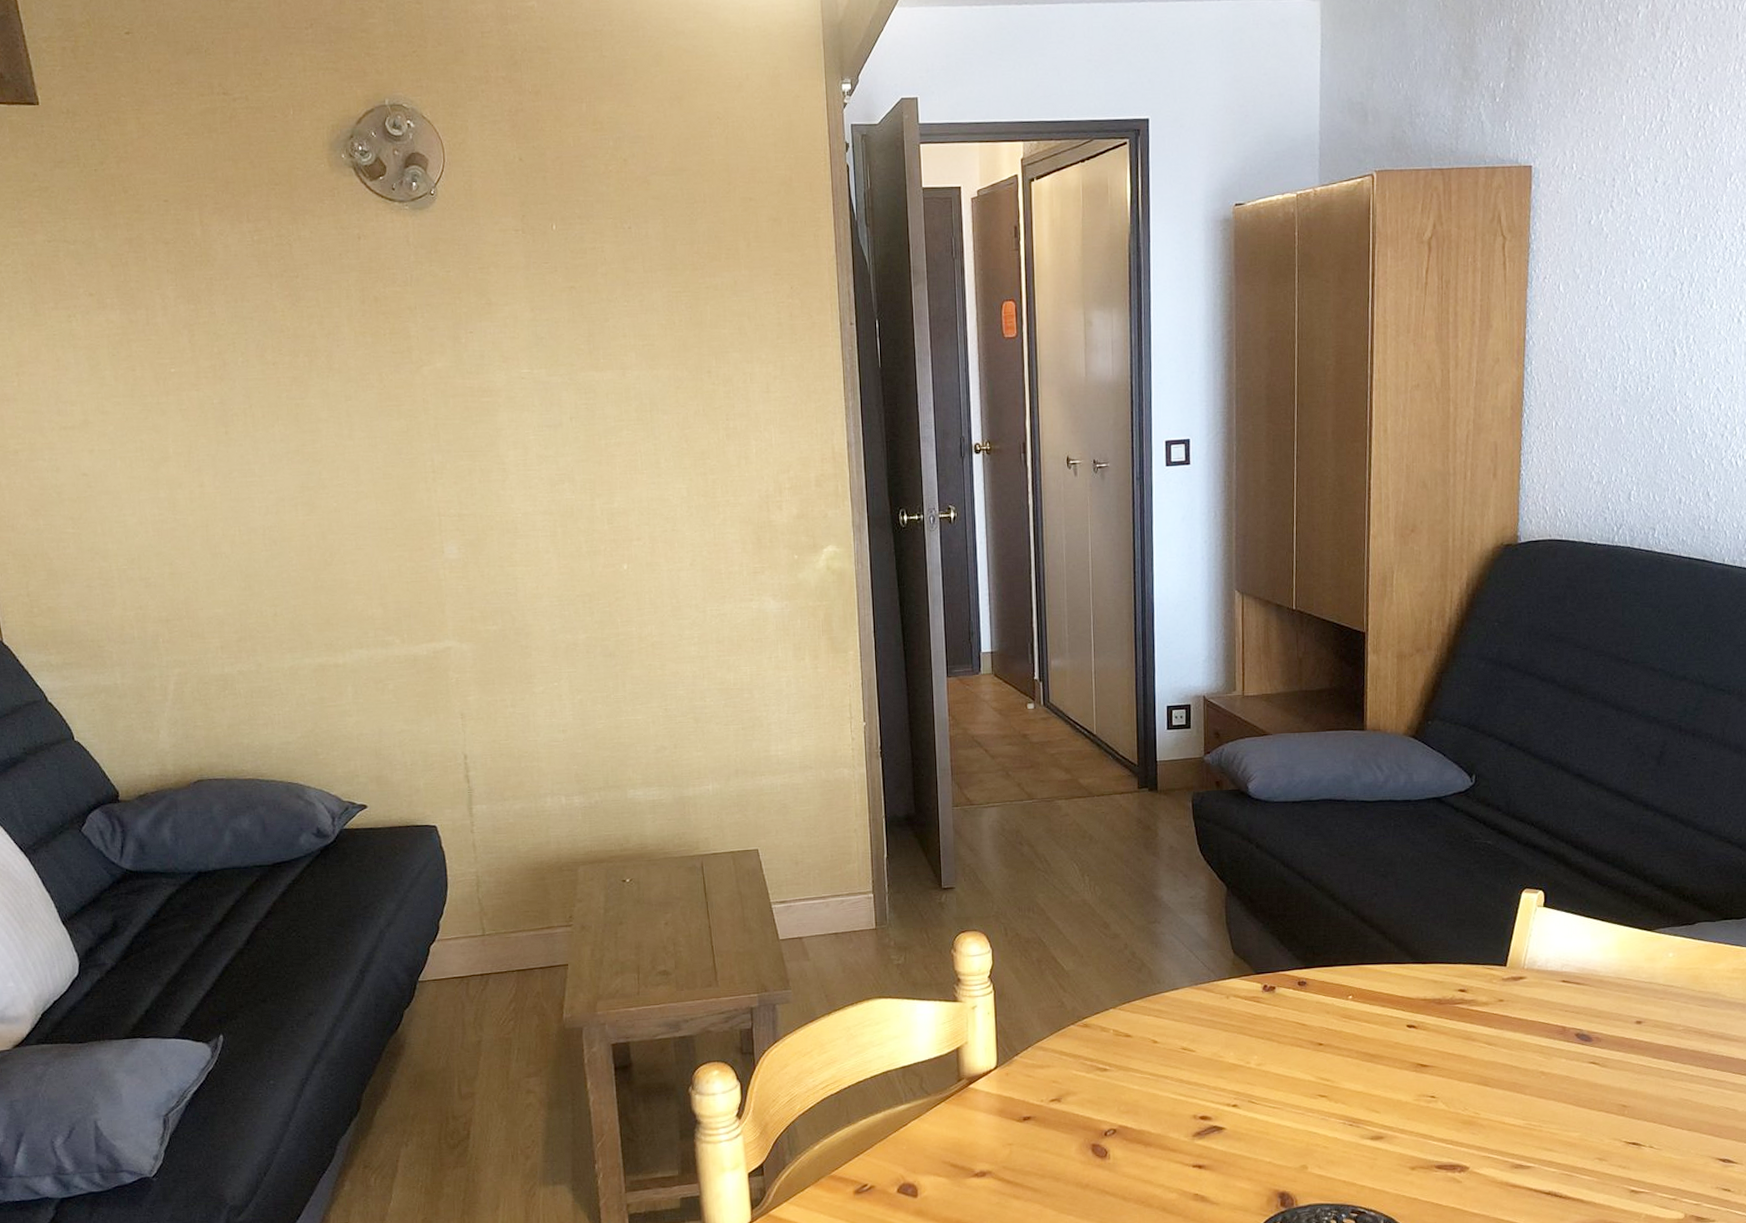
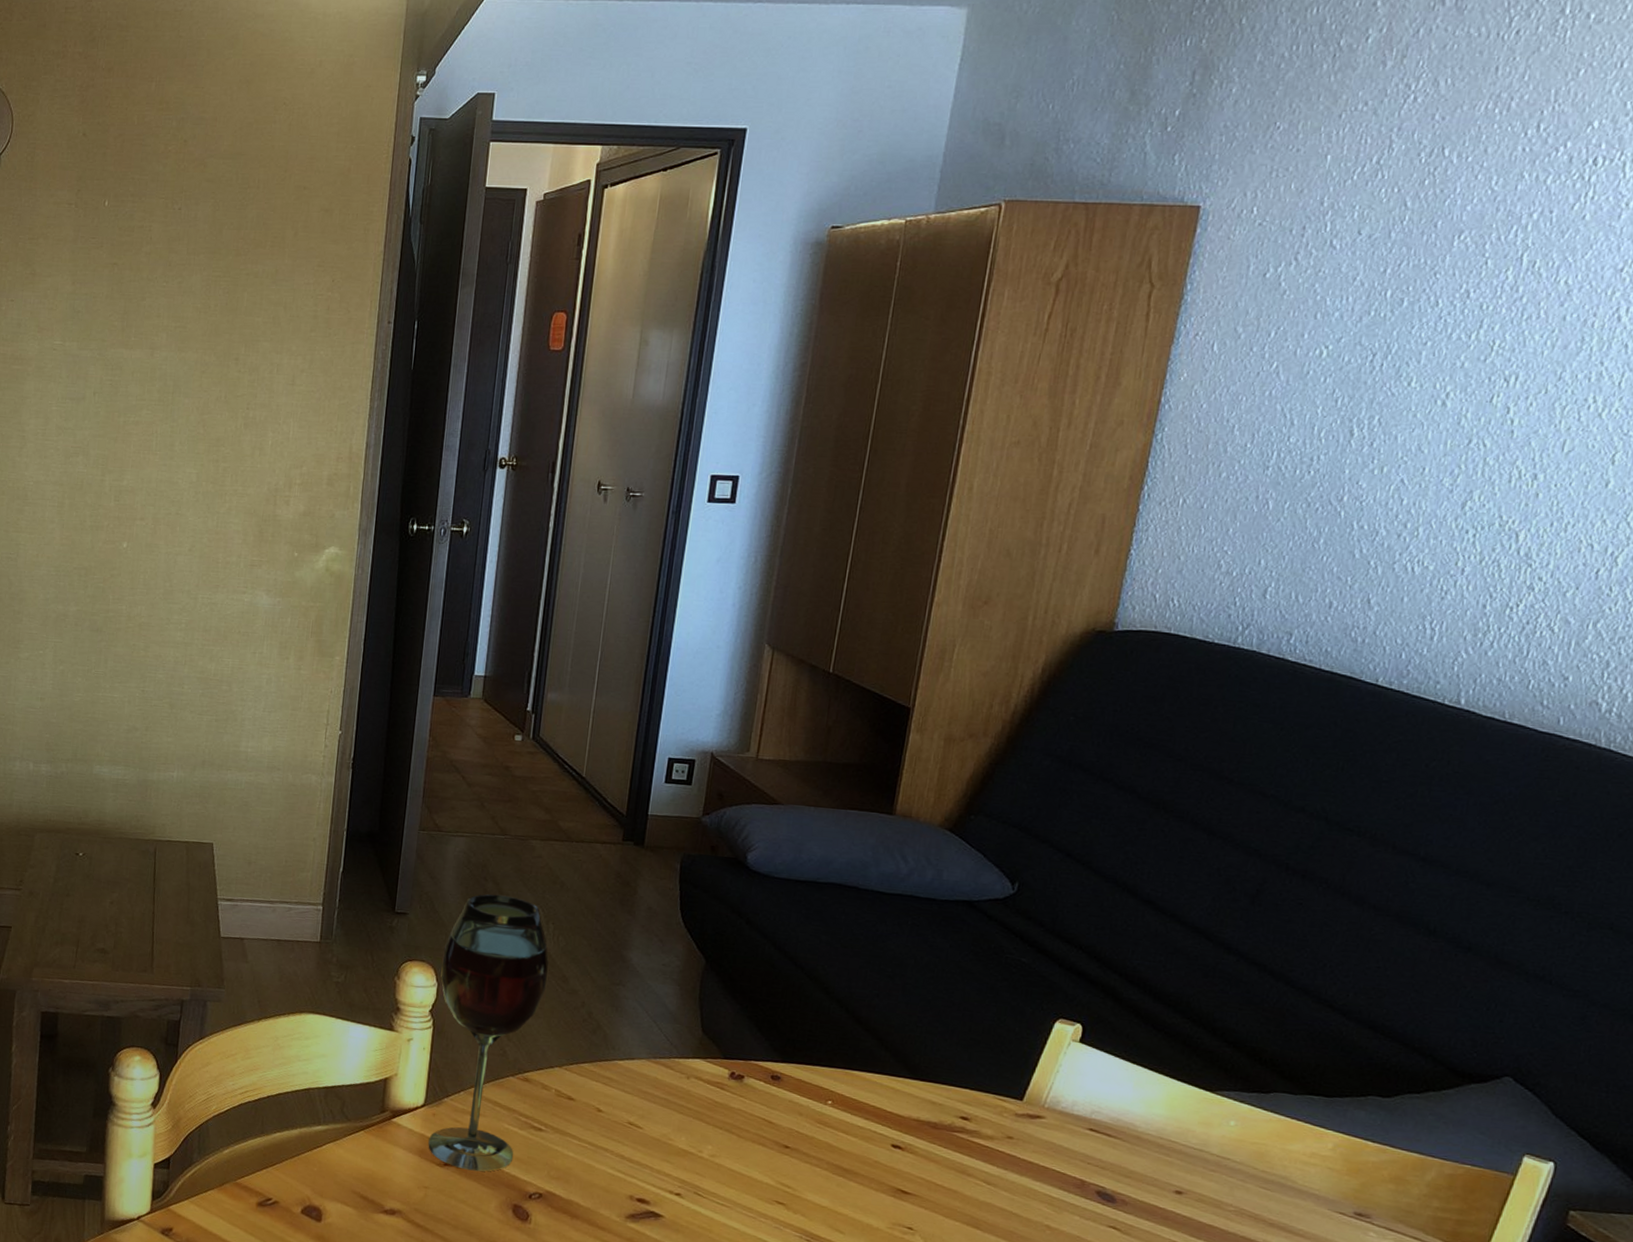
wineglass: none [992,856,1091,1121] -> present [428,894,550,1172]

